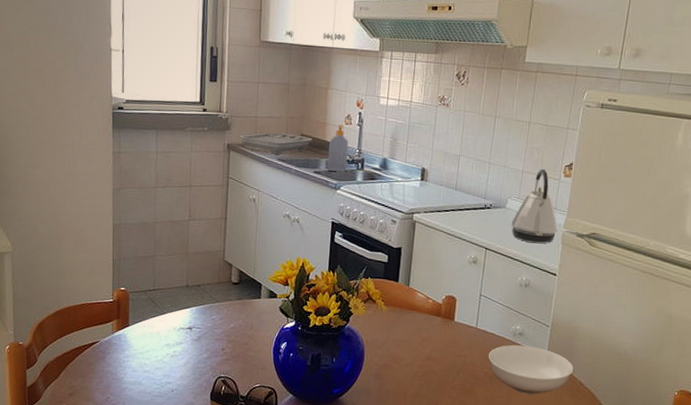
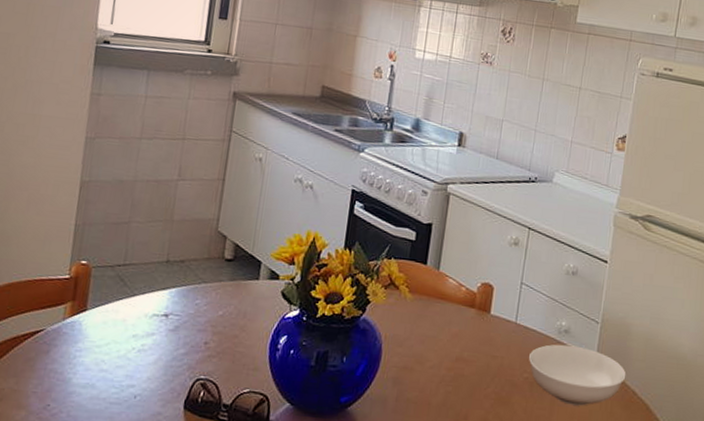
dish rack: present [239,132,313,155] -> none [249,80,335,108]
soap bottle: present [327,124,349,173] -> none [350,77,378,133]
kettle: present [511,169,558,244] -> none [558,140,609,226]

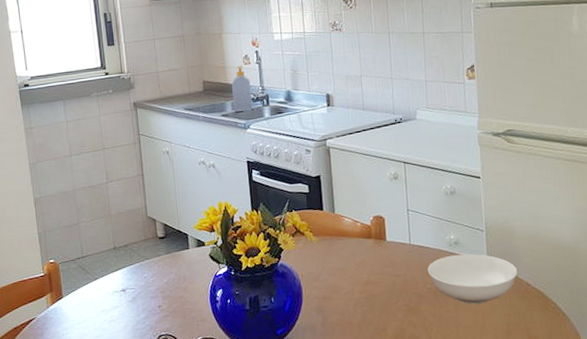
soap bottle: none [350,77,378,133] -> present [232,65,252,113]

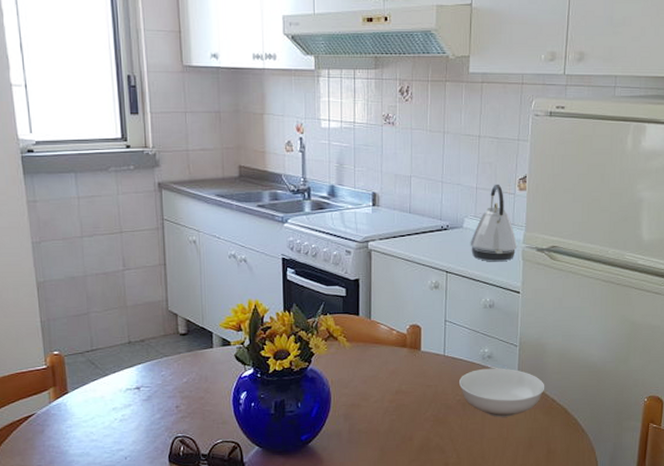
soap bottle: present [232,65,252,113] -> none [271,152,293,204]
kettle: none [424,75,472,150] -> present [470,184,517,262]

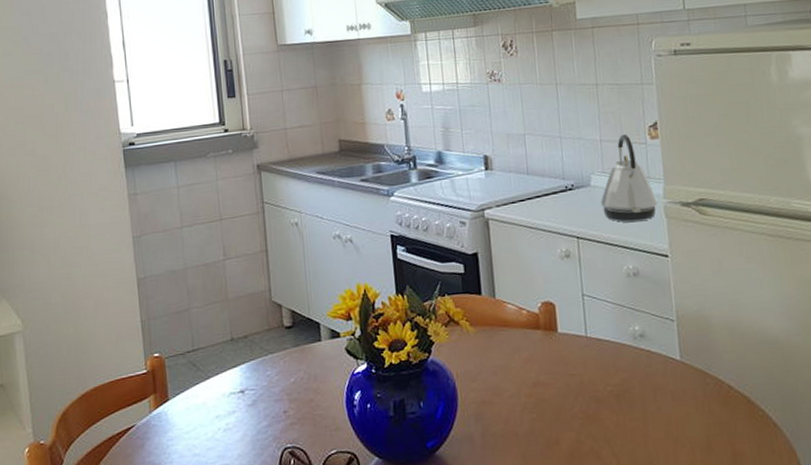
bowl: present [458,368,545,417] -> none [607,348,717,411]

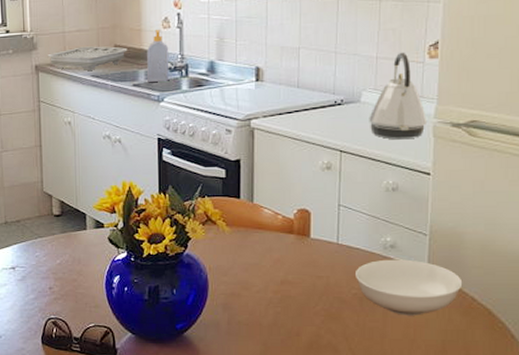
dish rack: none [269,141,353,168] -> present [47,46,128,71]
soap bottle: none [372,121,397,177] -> present [147,29,169,83]
bowl: none [607,348,717,411] -> present [354,259,463,316]

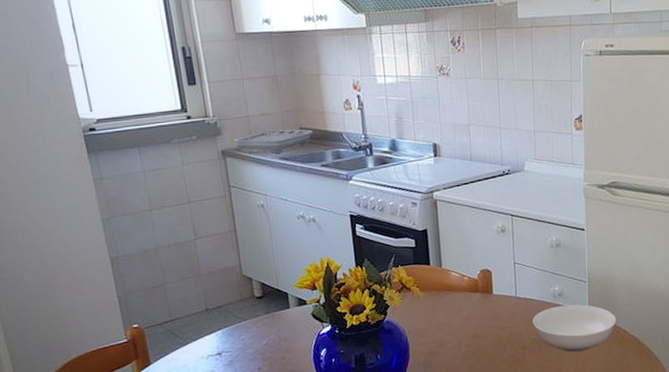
soap bottle: present [147,29,169,83] -> none [332,110,355,163]
kettle: present [369,52,426,140] -> none [532,125,578,202]

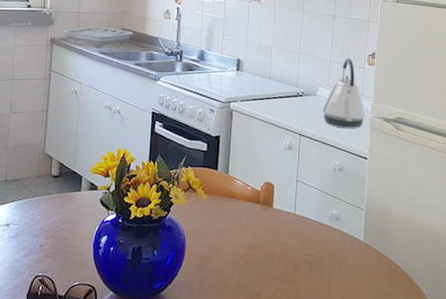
kettle: none [532,125,578,202] -> present [322,58,365,129]
bowl: present [532,304,617,353] -> none [307,229,390,280]

